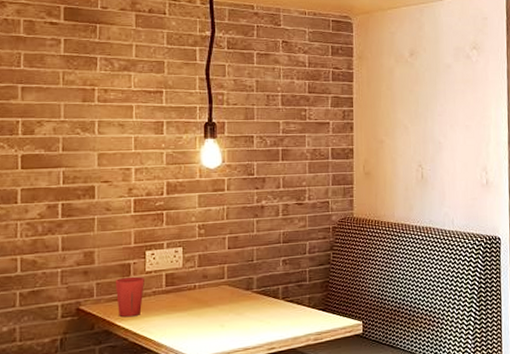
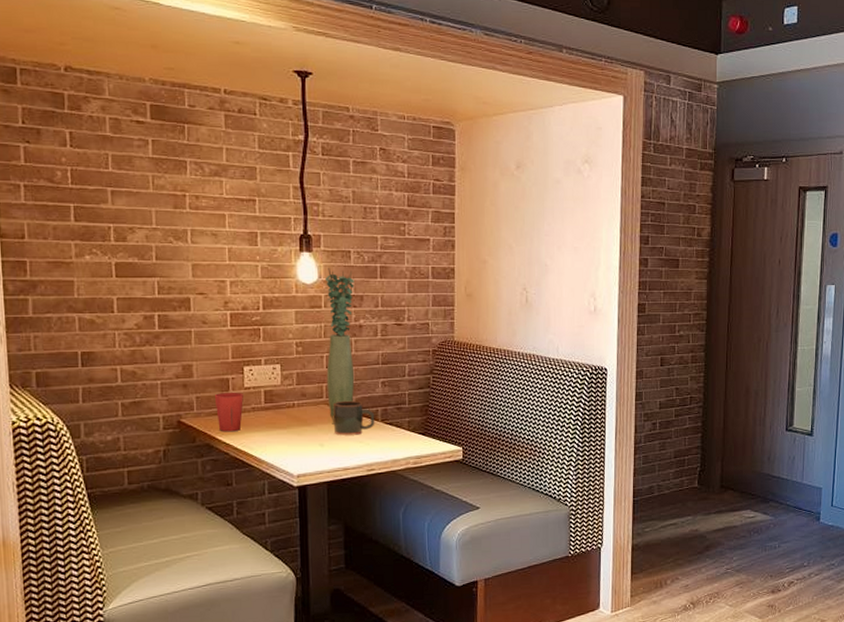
vase: none [228,153,257,305] -> present [326,268,355,424]
mug: none [234,280,276,315] -> present [333,400,375,435]

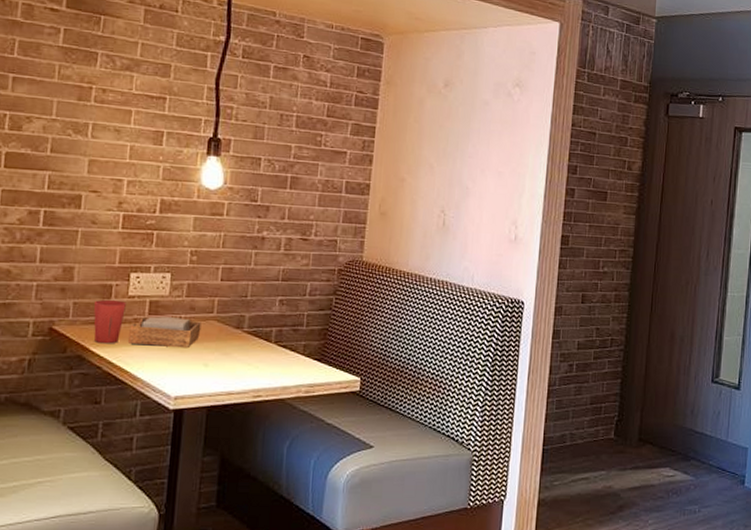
napkin holder: none [248,404,314,432] -> present [127,316,201,349]
vase: present [326,268,355,424] -> none [218,174,262,343]
mug: present [333,400,375,435] -> none [221,317,269,356]

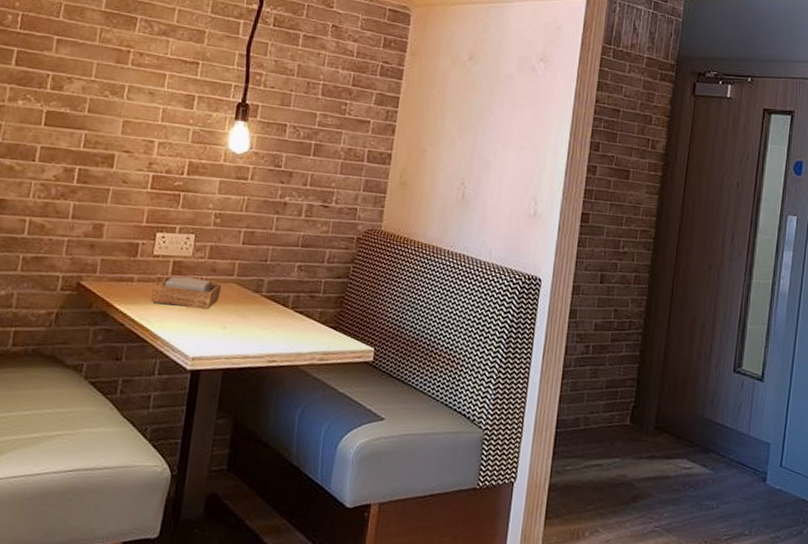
cup: present [93,300,126,344] -> none [118,258,151,302]

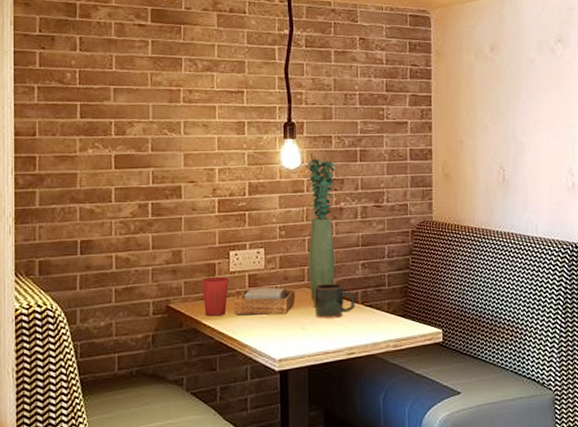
cup: none [118,258,151,302] -> present [201,277,229,317]
vase: none [237,140,286,306] -> present [308,153,336,308]
mug: none [239,281,286,321] -> present [314,283,355,319]

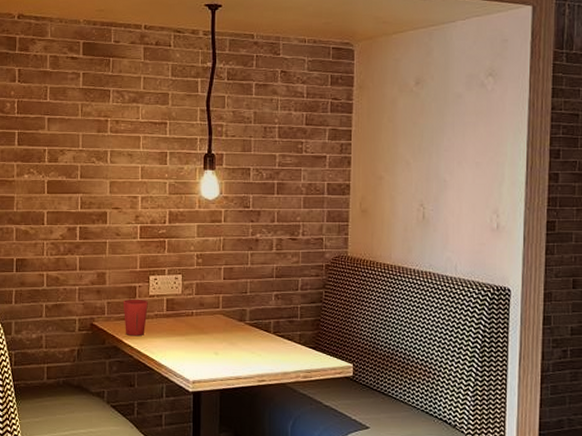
napkin holder: present [233,288,295,315] -> none [151,312,210,339]
vase: present [308,153,336,308] -> none [223,185,253,334]
mug: present [314,283,355,319] -> none [228,311,268,346]

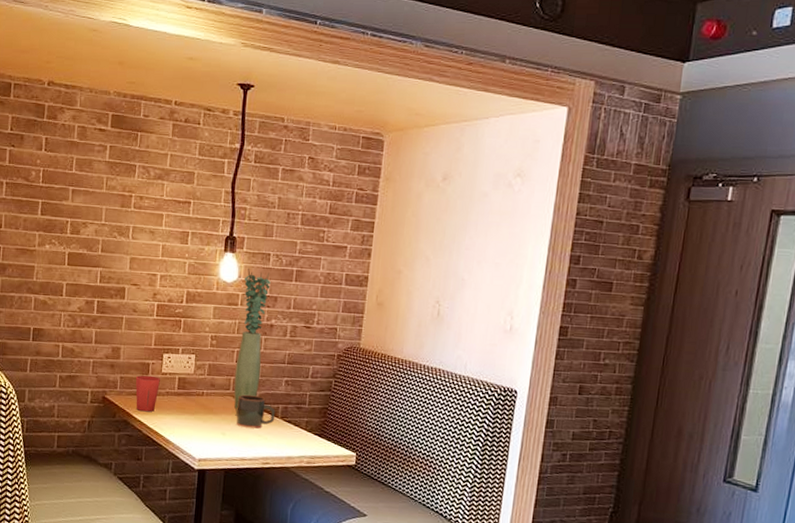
vase: none [223,185,253,334] -> present [233,269,271,416]
mug: none [228,311,268,346] -> present [236,394,276,429]

